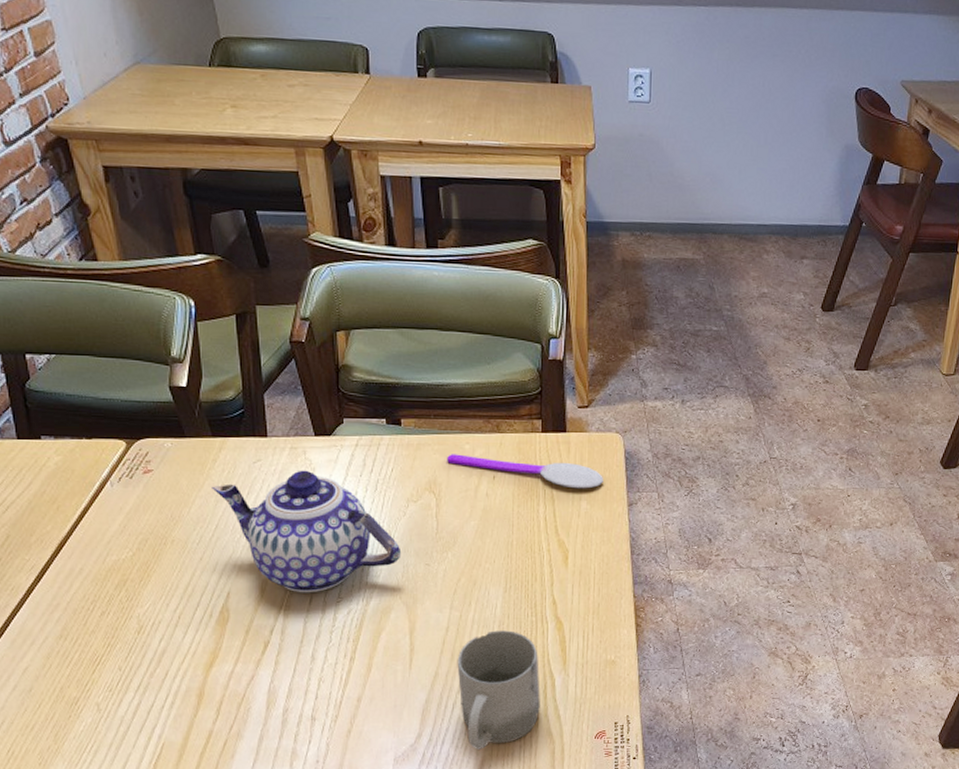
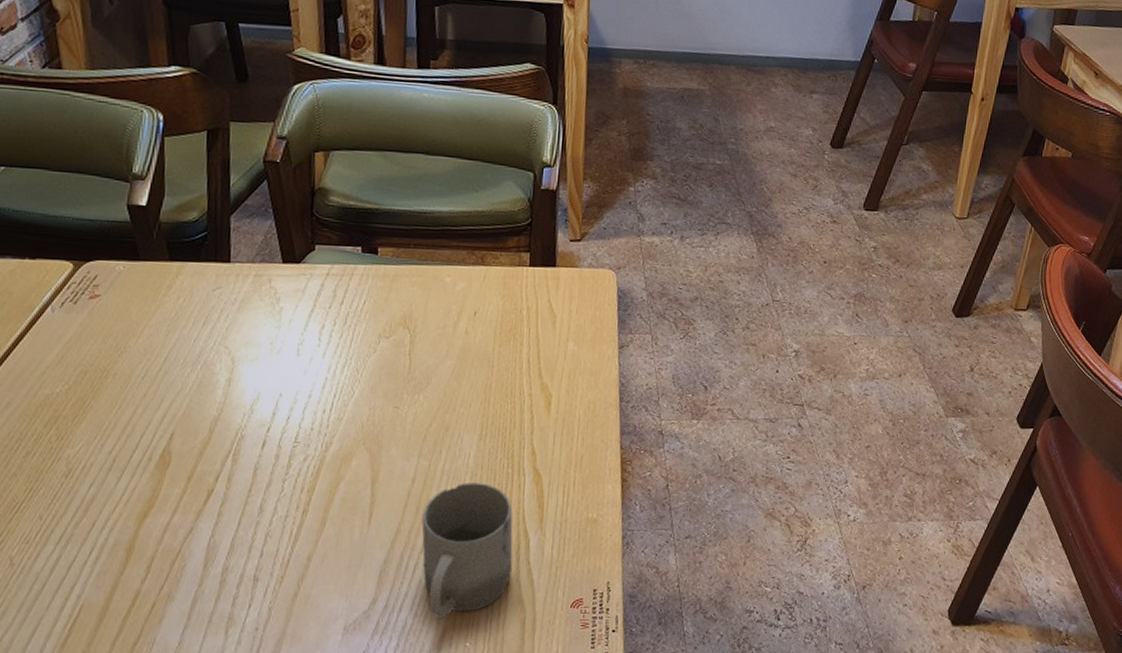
teapot: present [212,470,402,593] -> none [164,299,369,436]
spoon: present [447,454,603,489] -> none [425,287,594,329]

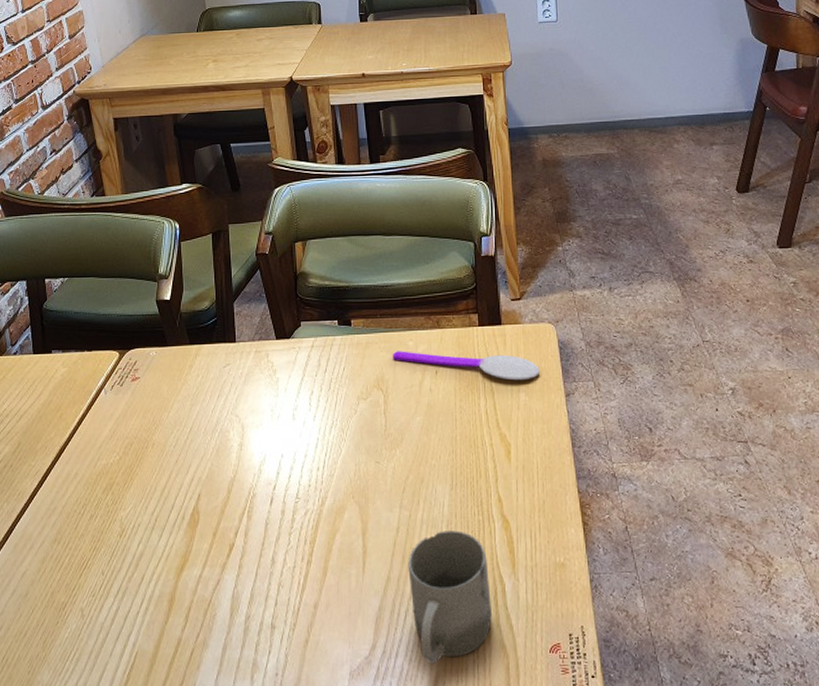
spoon: none [425,287,594,329] -> present [393,351,540,381]

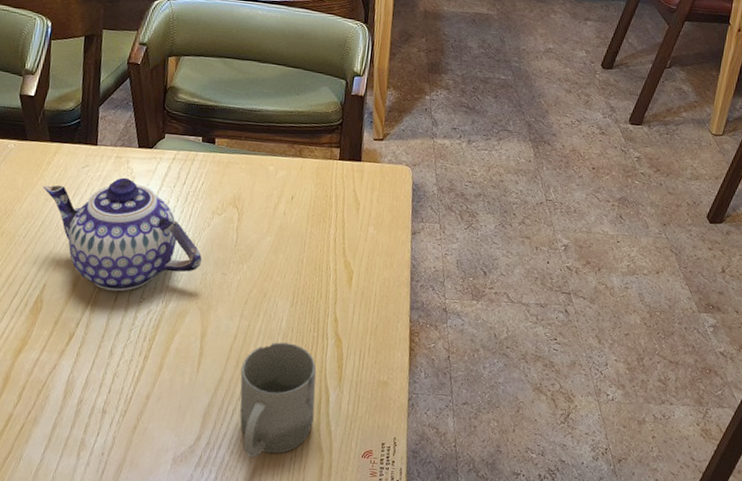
teapot: none [188,372,354,494] -> present [43,177,203,292]
spoon: present [393,351,540,381] -> none [252,173,391,216]

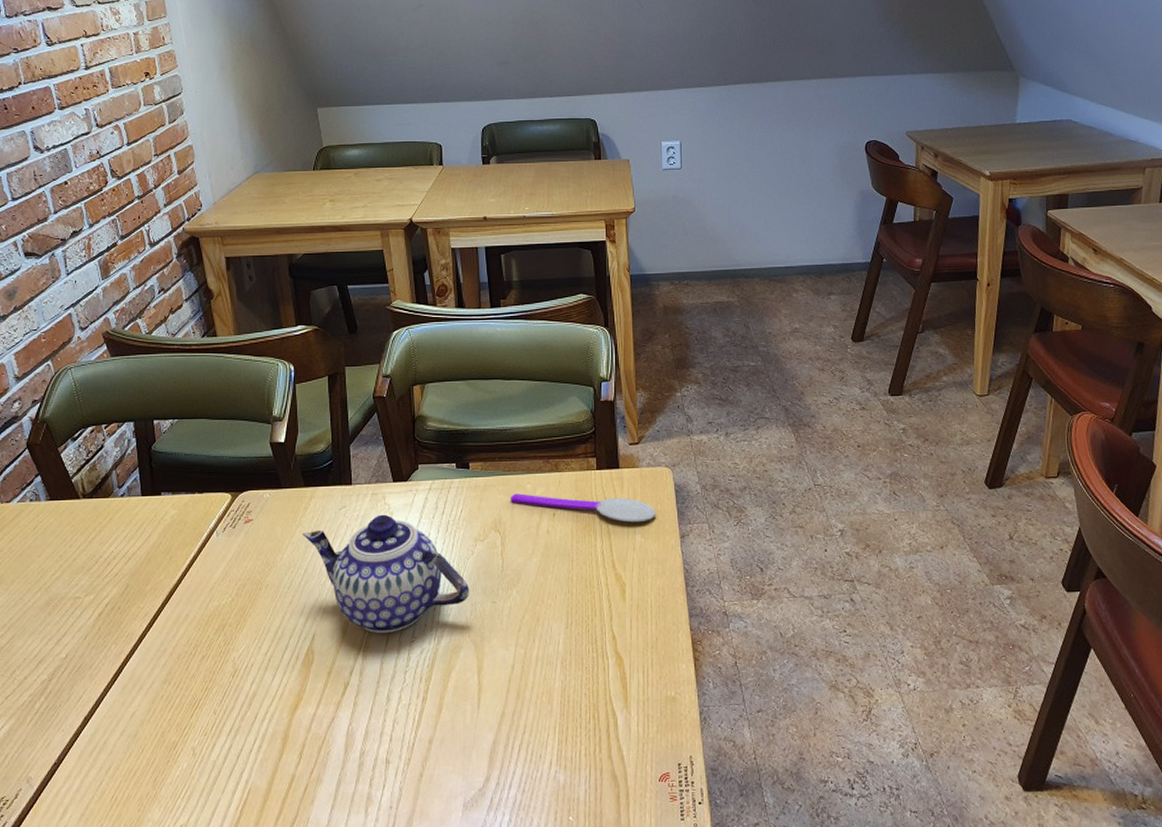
cup: present [240,342,317,457] -> none [522,667,604,794]
spoon: none [252,173,391,216] -> present [511,493,656,523]

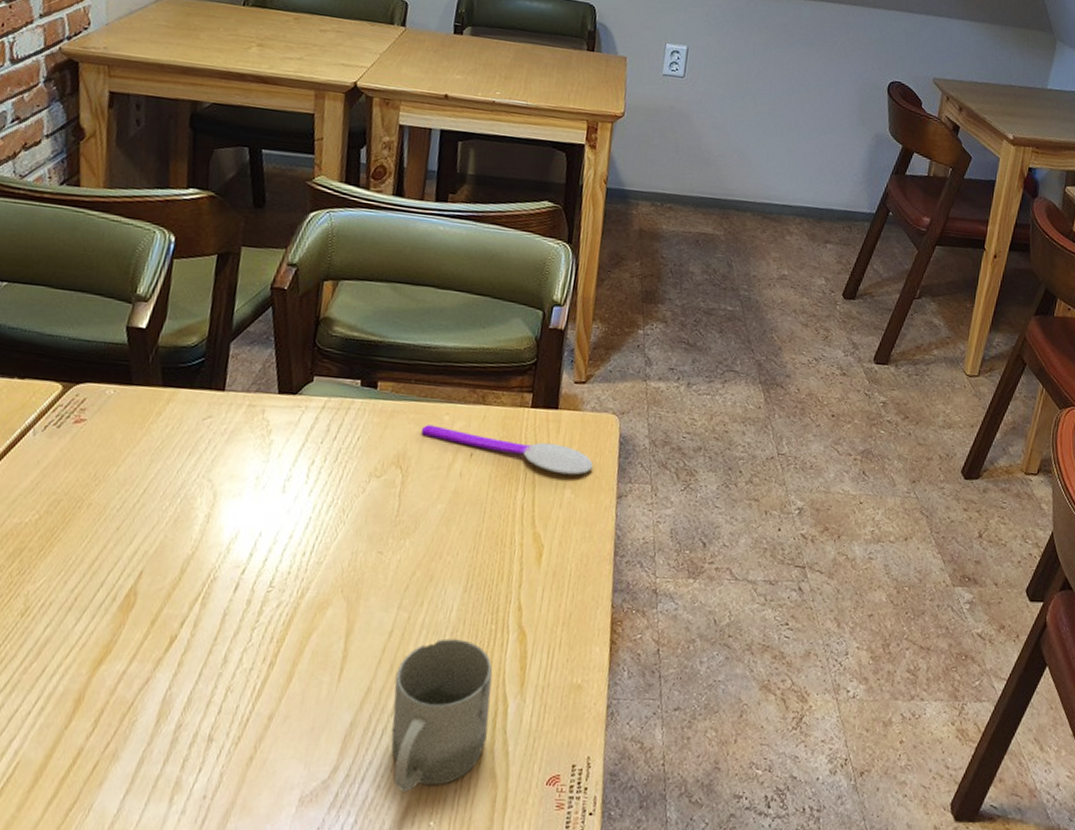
teapot: present [302,514,470,634] -> none [149,431,353,579]
cup: none [522,667,604,794] -> present [391,638,493,792]

